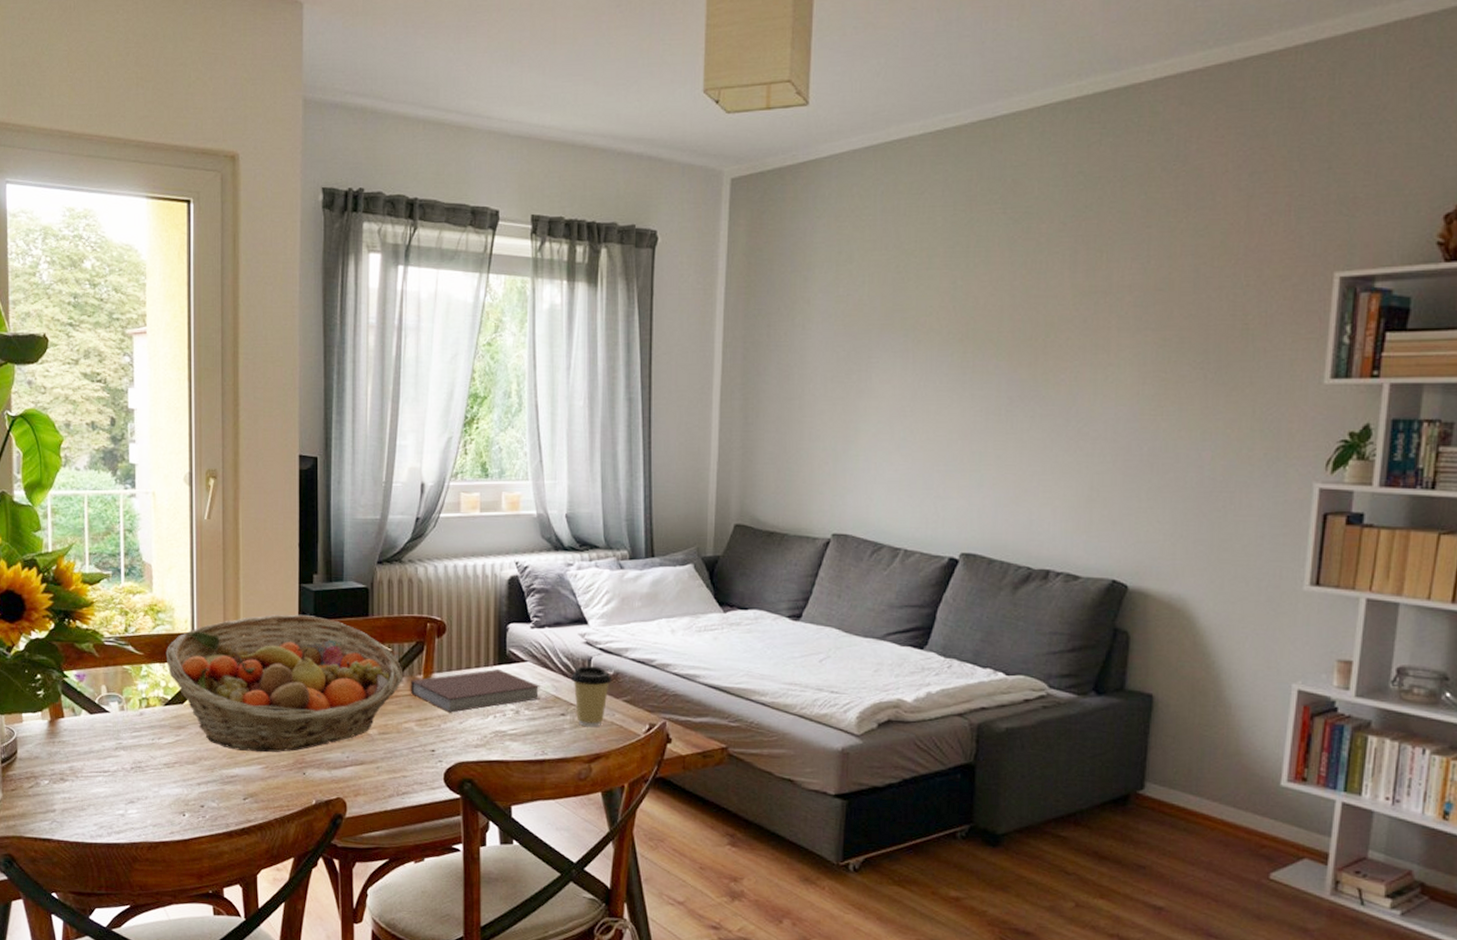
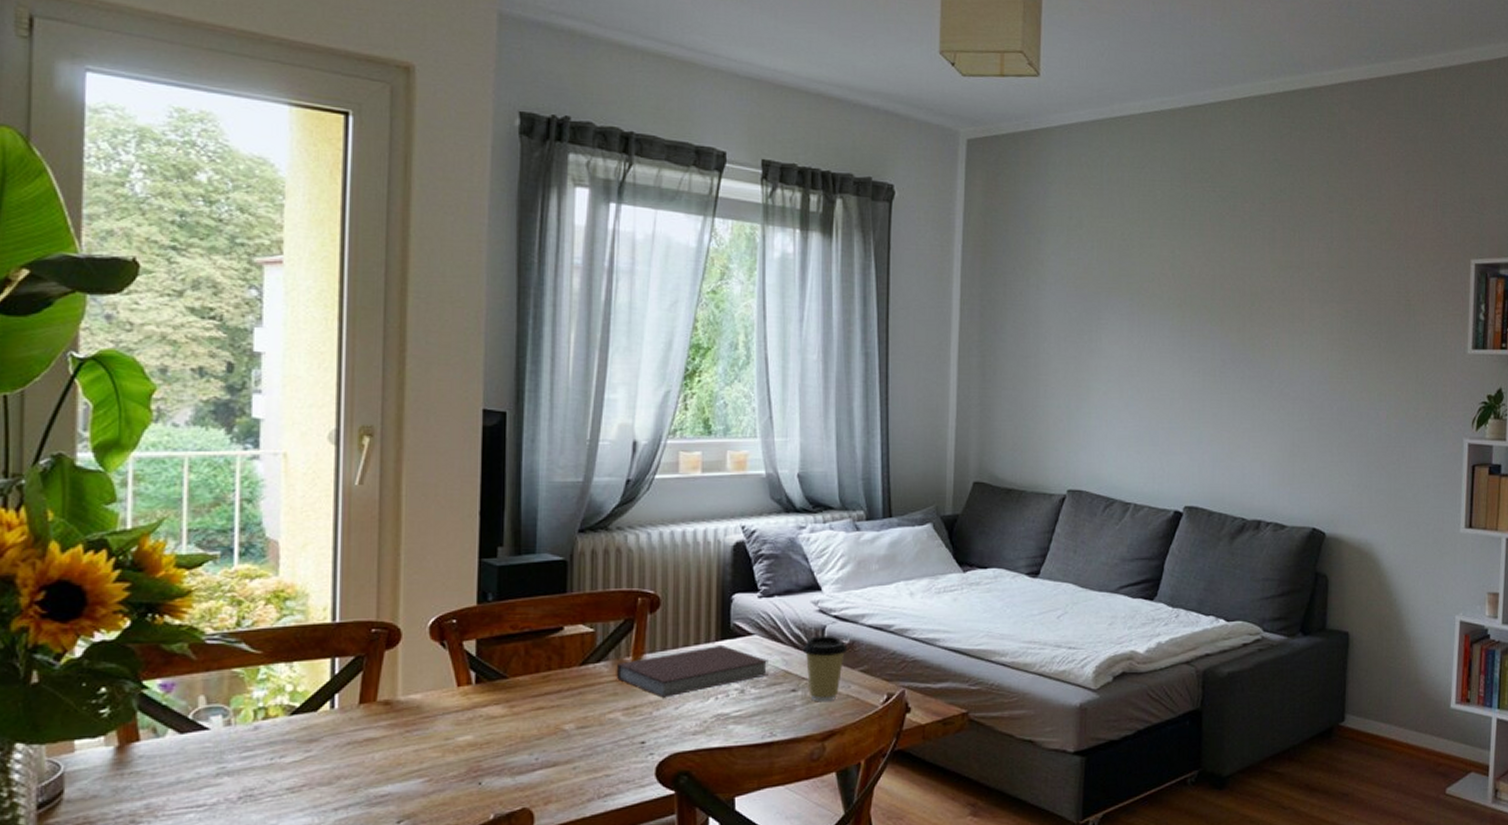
fruit basket: present [165,614,404,753] -> none [294,594,608,763]

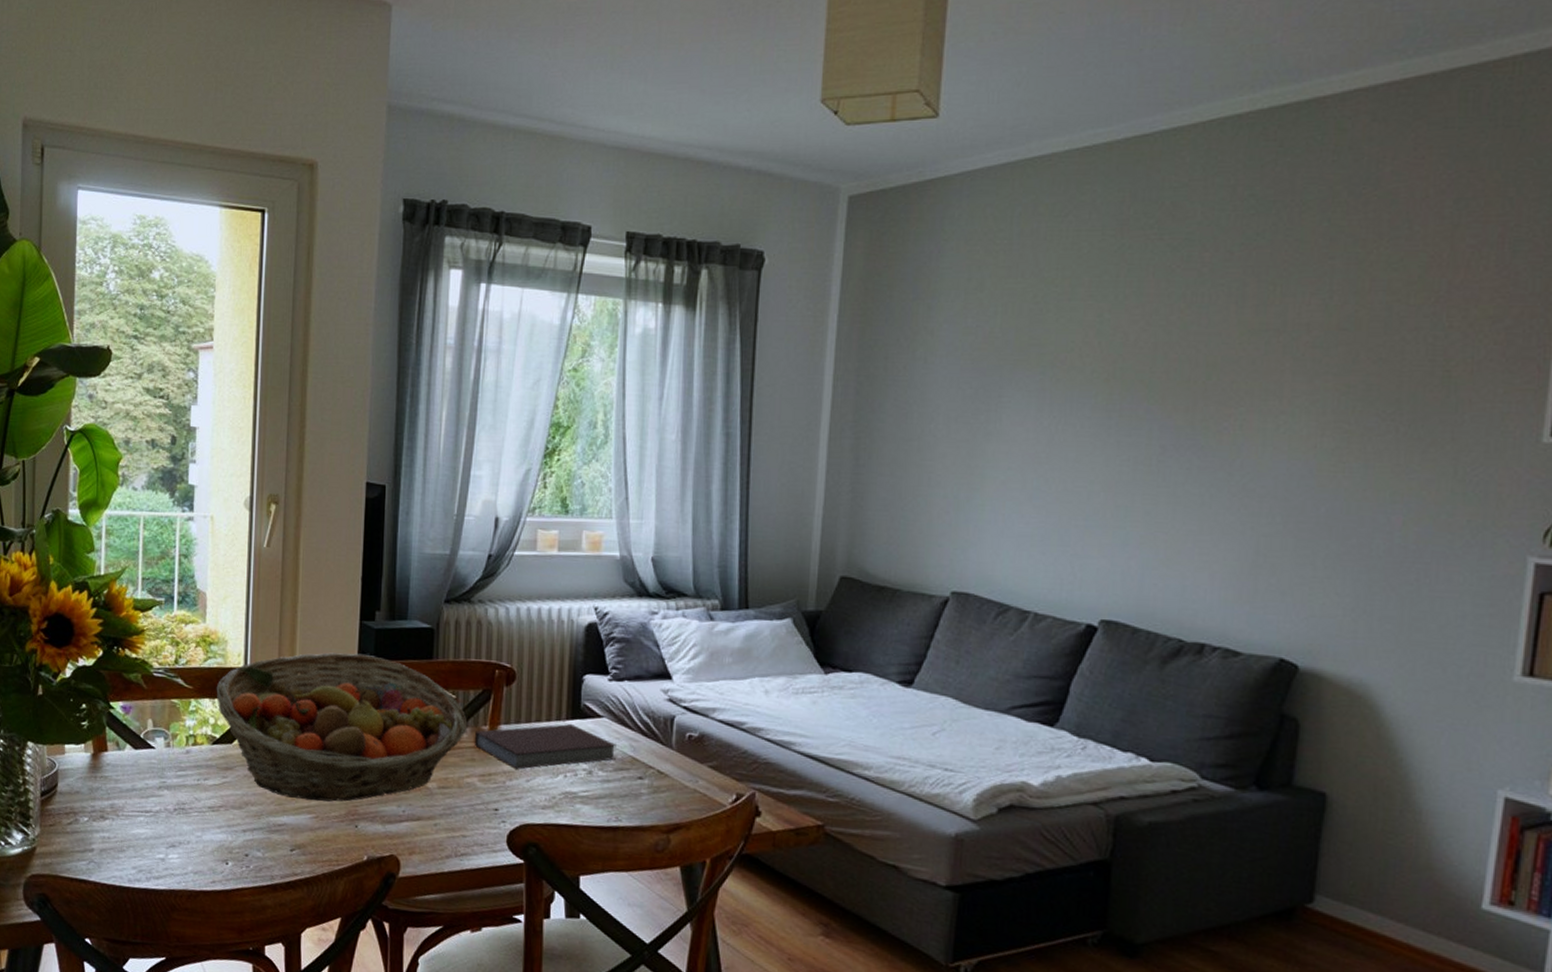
fruit basket: none [294,594,608,763] -> present [216,652,468,802]
coffee cup: present [802,636,848,702] -> none [650,725,697,794]

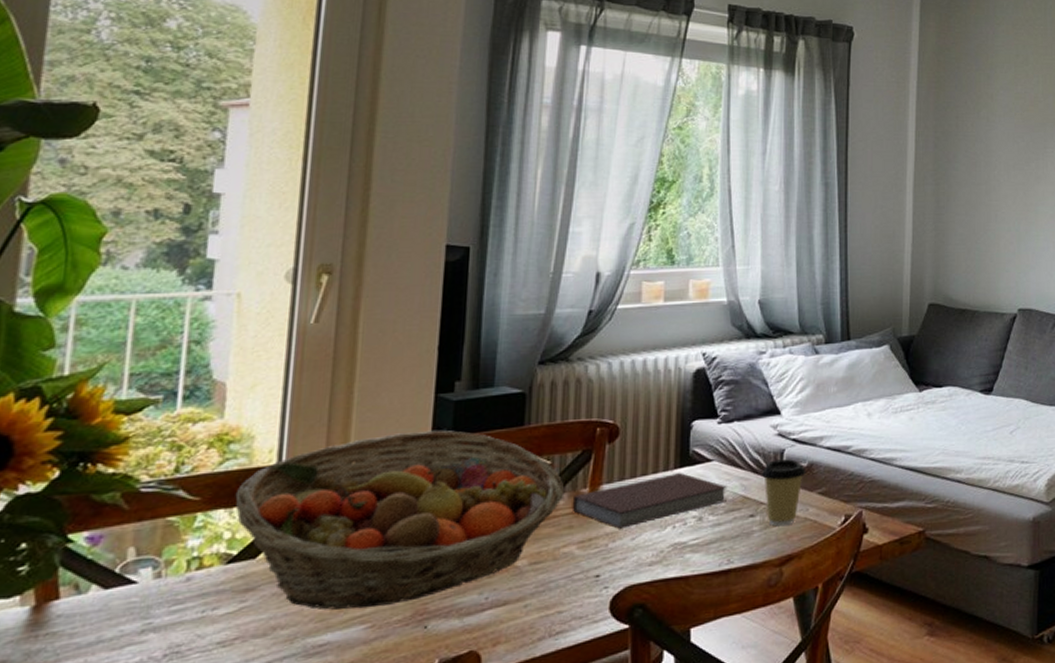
coffee cup: none [650,725,697,794] -> present [761,459,806,527]

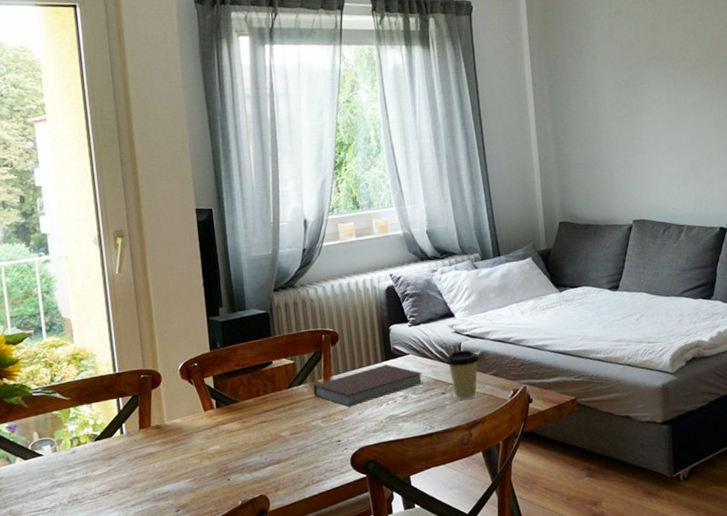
fruit basket: present [235,430,565,610] -> none [91,343,307,470]

